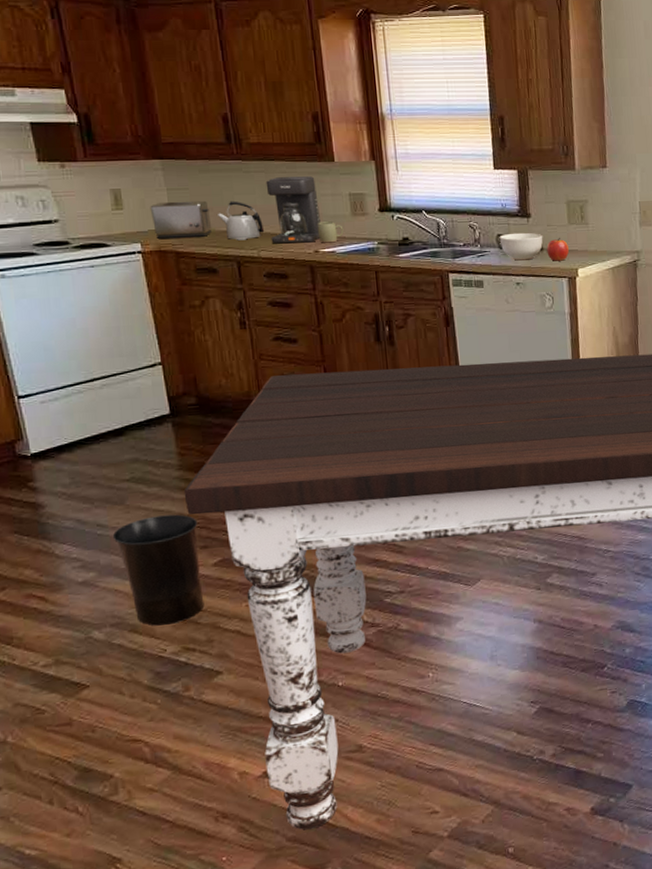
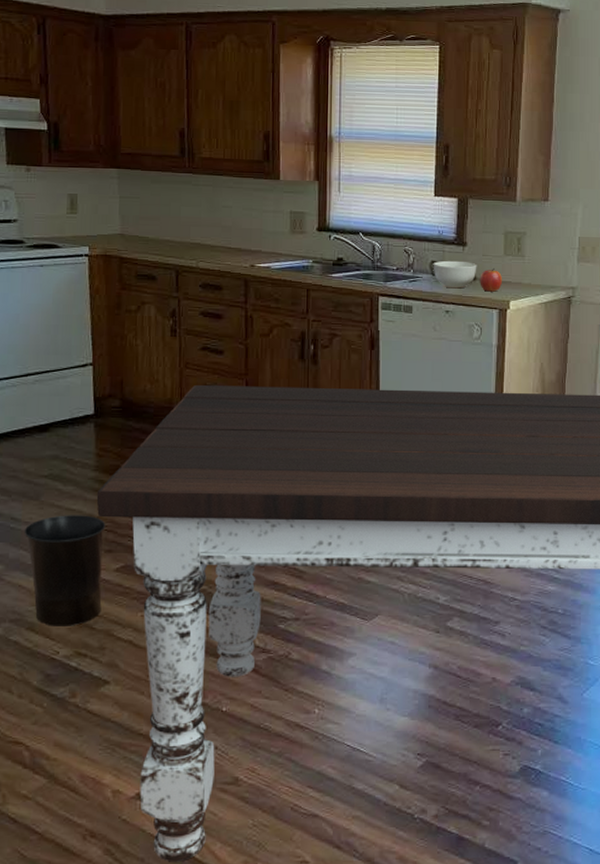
toaster: present [150,200,212,240] -> none [101,208,157,245]
kettle: present [216,201,265,240] -> none [162,211,206,250]
coffee maker: present [265,176,321,244] -> none [210,192,260,257]
mug: present [317,221,344,243] -> none [255,237,281,258]

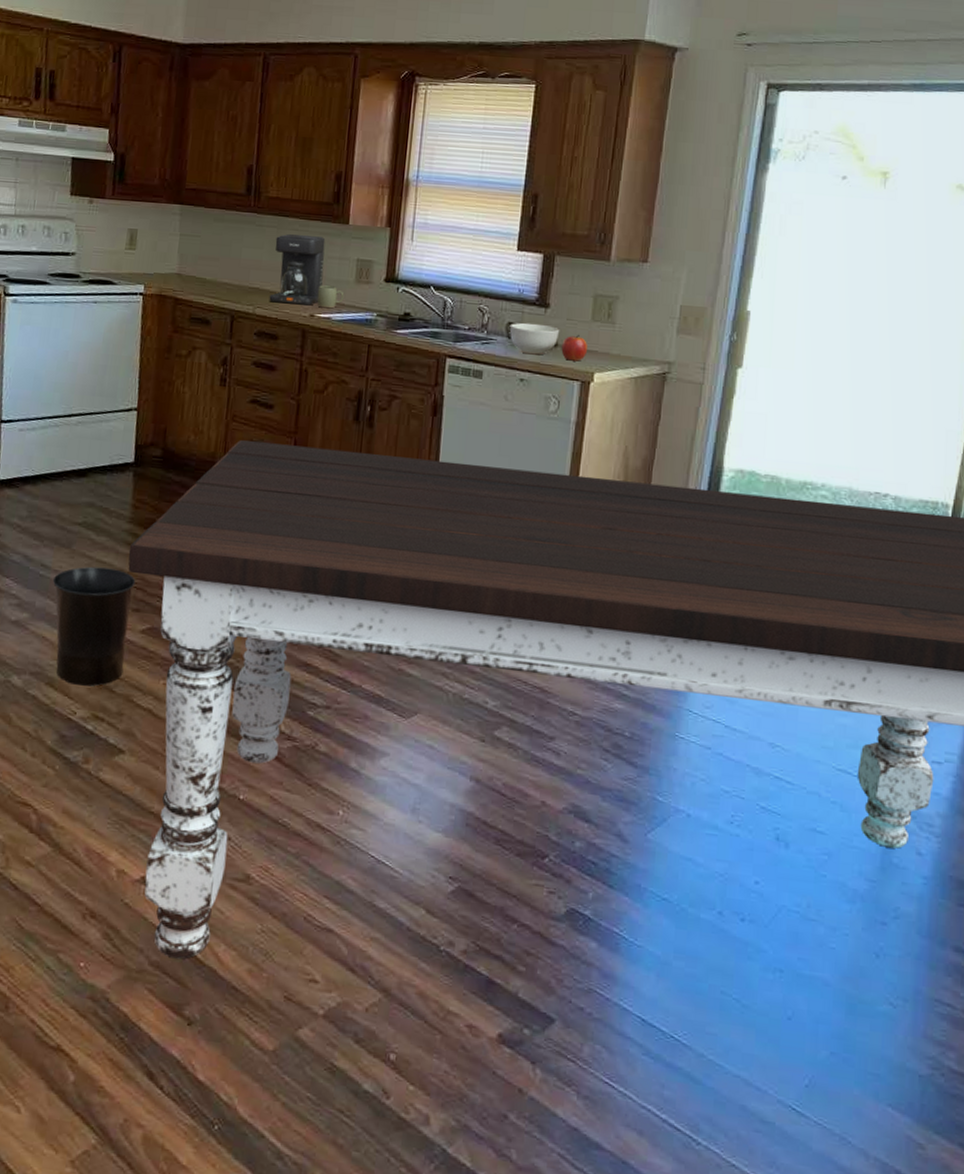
coffee maker: none [210,192,260,257] -> present [269,234,326,306]
mug: none [255,237,281,258] -> present [316,285,344,309]

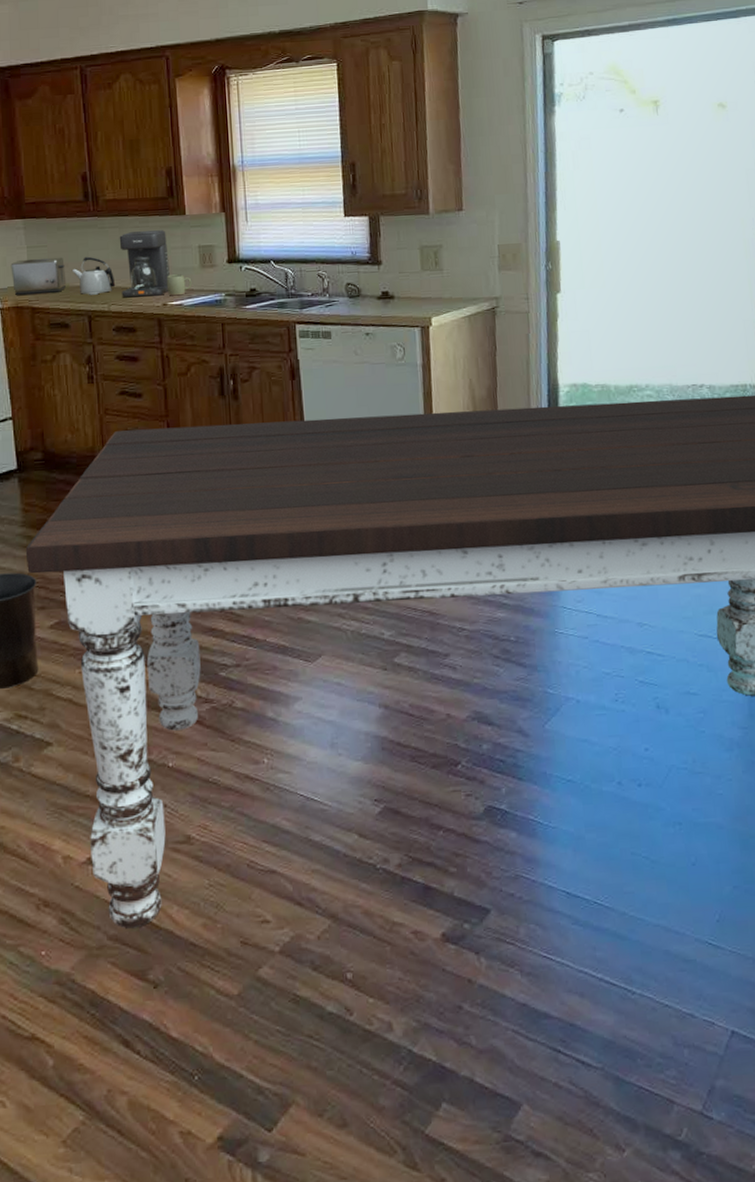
toaster: none [159,246,216,286] -> present [10,257,67,296]
kettle: none [221,253,265,295] -> present [71,256,116,295]
bowl: present [509,322,560,355] -> none [348,280,395,310]
fruit: present [561,334,588,362] -> none [398,284,423,310]

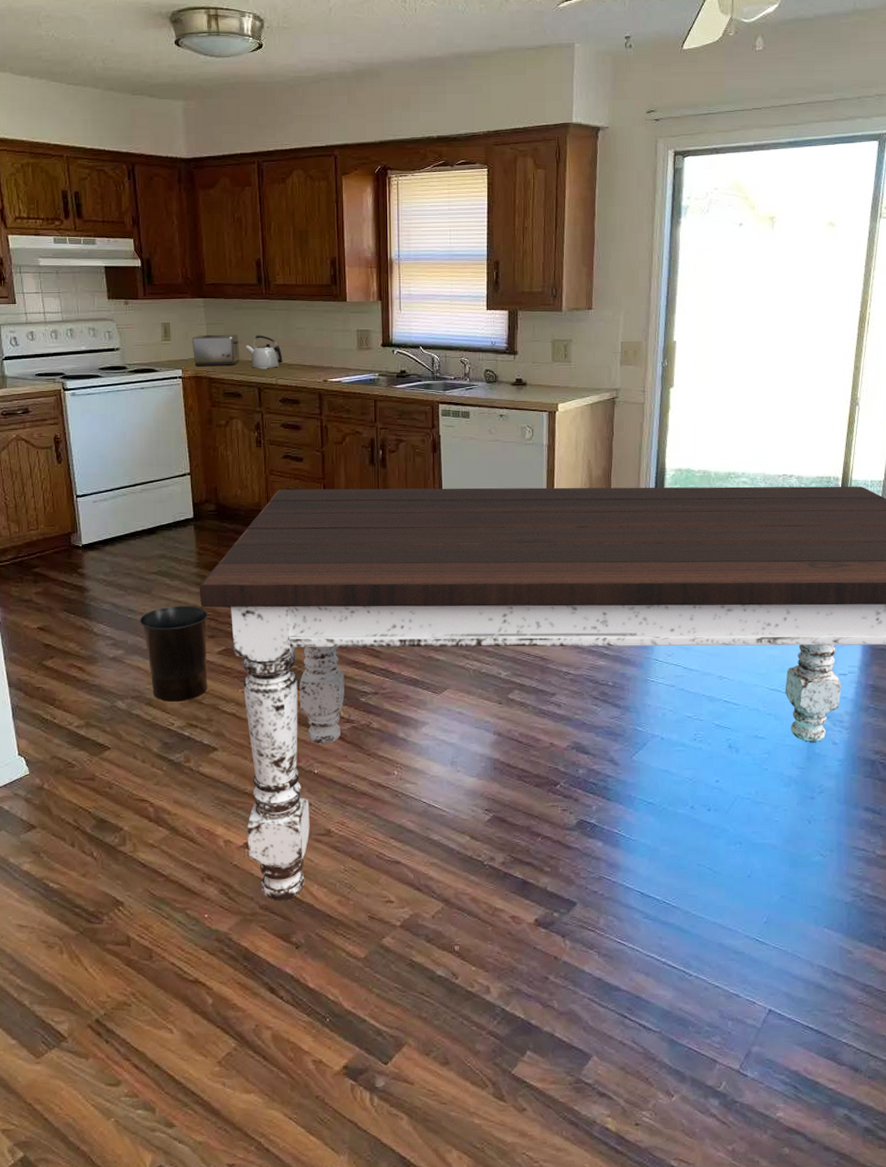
coffee maker: present [119,230,170,298] -> none [287,314,331,373]
mug: present [166,274,192,296] -> none [327,354,350,374]

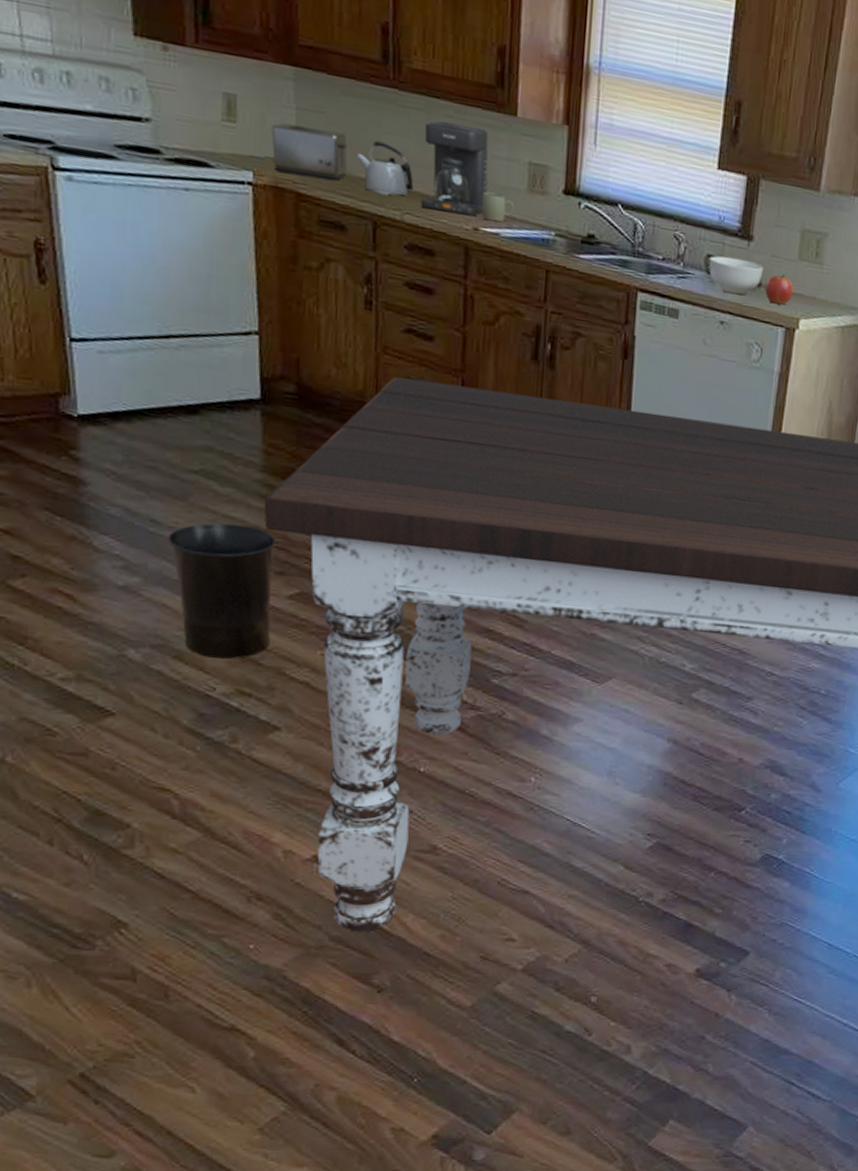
coffee maker: none [287,314,331,373] -> present [420,121,489,216]
mug: none [327,354,350,374] -> present [481,191,515,223]
bowl: none [487,368,528,394] -> present [708,255,764,296]
fruit: none [530,373,552,396] -> present [765,273,794,305]

